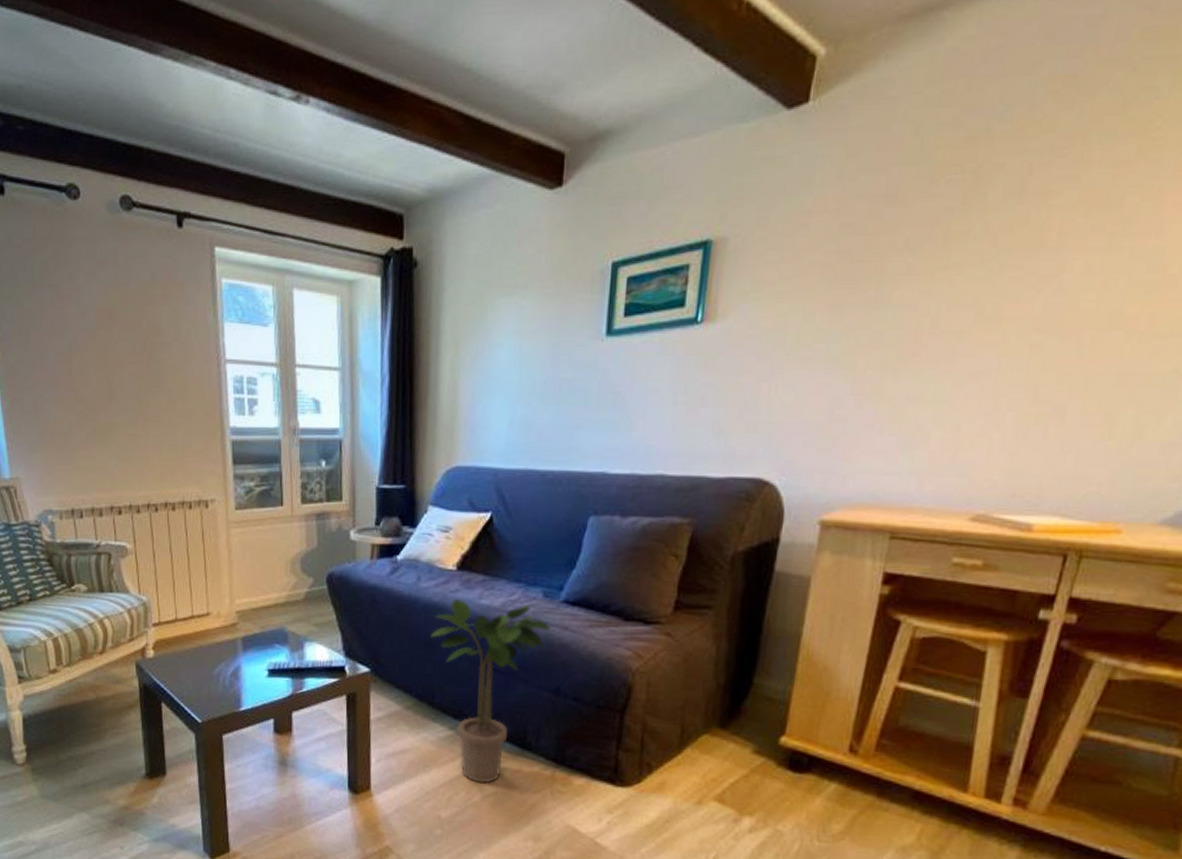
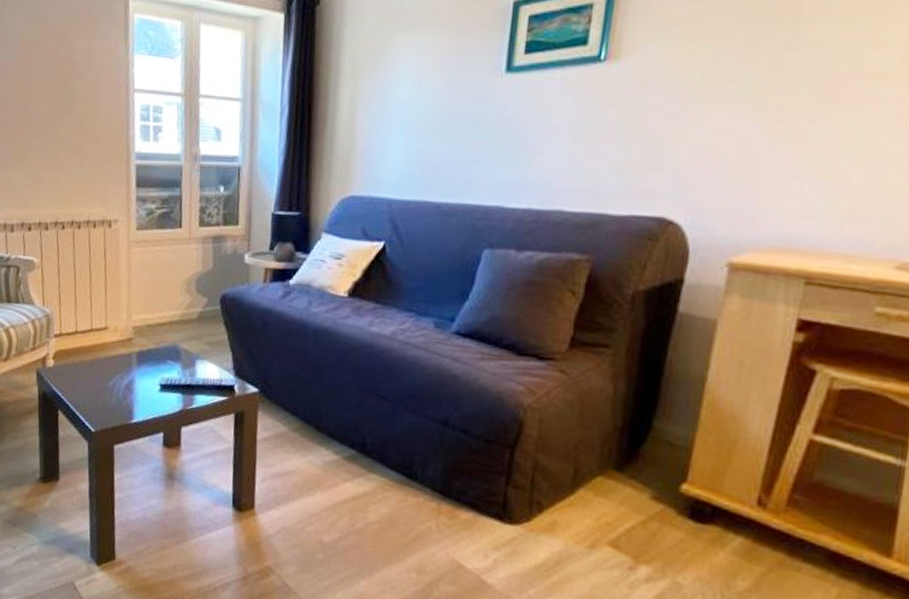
potted plant: present [431,599,551,784] -> none [320,325,442,511]

